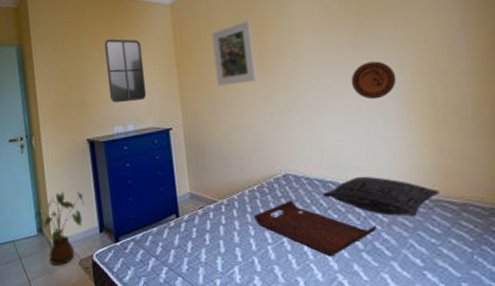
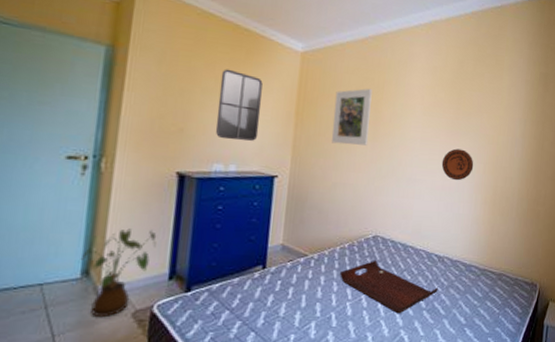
pillow: present [322,176,441,217] -> none [402,244,487,282]

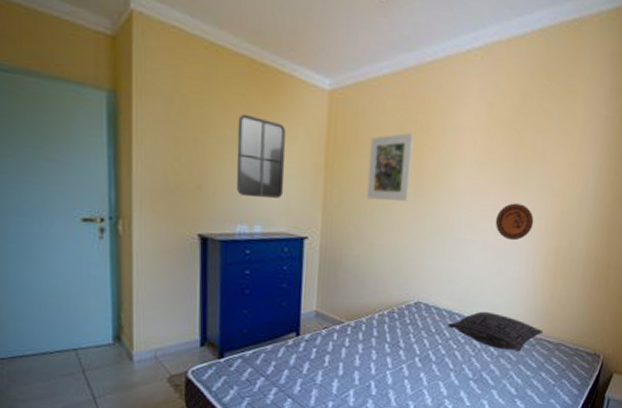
house plant: present [80,228,157,318] -> none [110,294,184,382]
serving tray: present [340,260,438,313] -> none [379,327,487,382]
pillow: none [402,244,487,282] -> present [447,311,544,352]

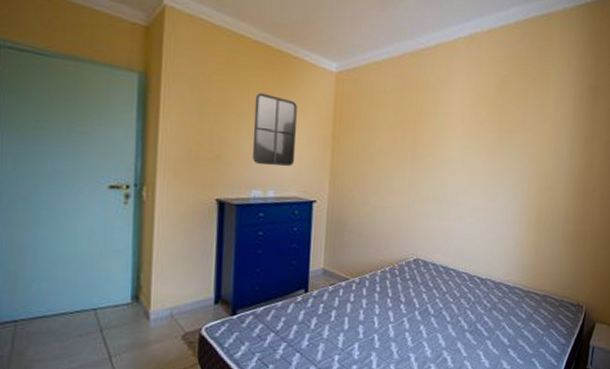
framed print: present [367,132,414,201] -> none [369,108,410,168]
pillow: present [447,311,544,352] -> none [444,266,531,304]
decorative plate: present [495,203,534,241] -> none [483,169,518,202]

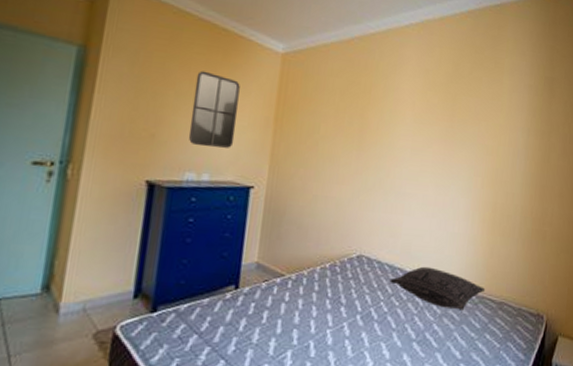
pillow: none [444,266,531,304] -> present [389,266,486,311]

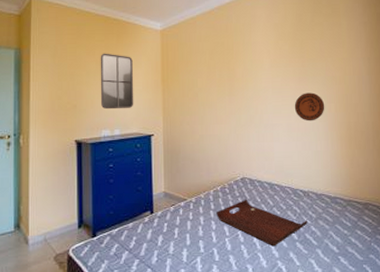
serving tray: none [320,282,430,344] -> present [216,199,307,245]
pillow: present [389,266,486,311] -> none [270,180,351,213]
decorative plate: none [434,160,471,196] -> present [294,92,325,121]

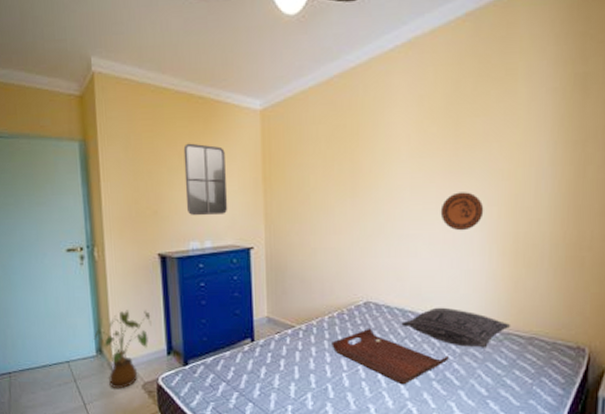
house plant: none [12,188,66,262] -> present [93,310,152,389]
pillow: none [270,180,351,213] -> present [401,307,511,348]

